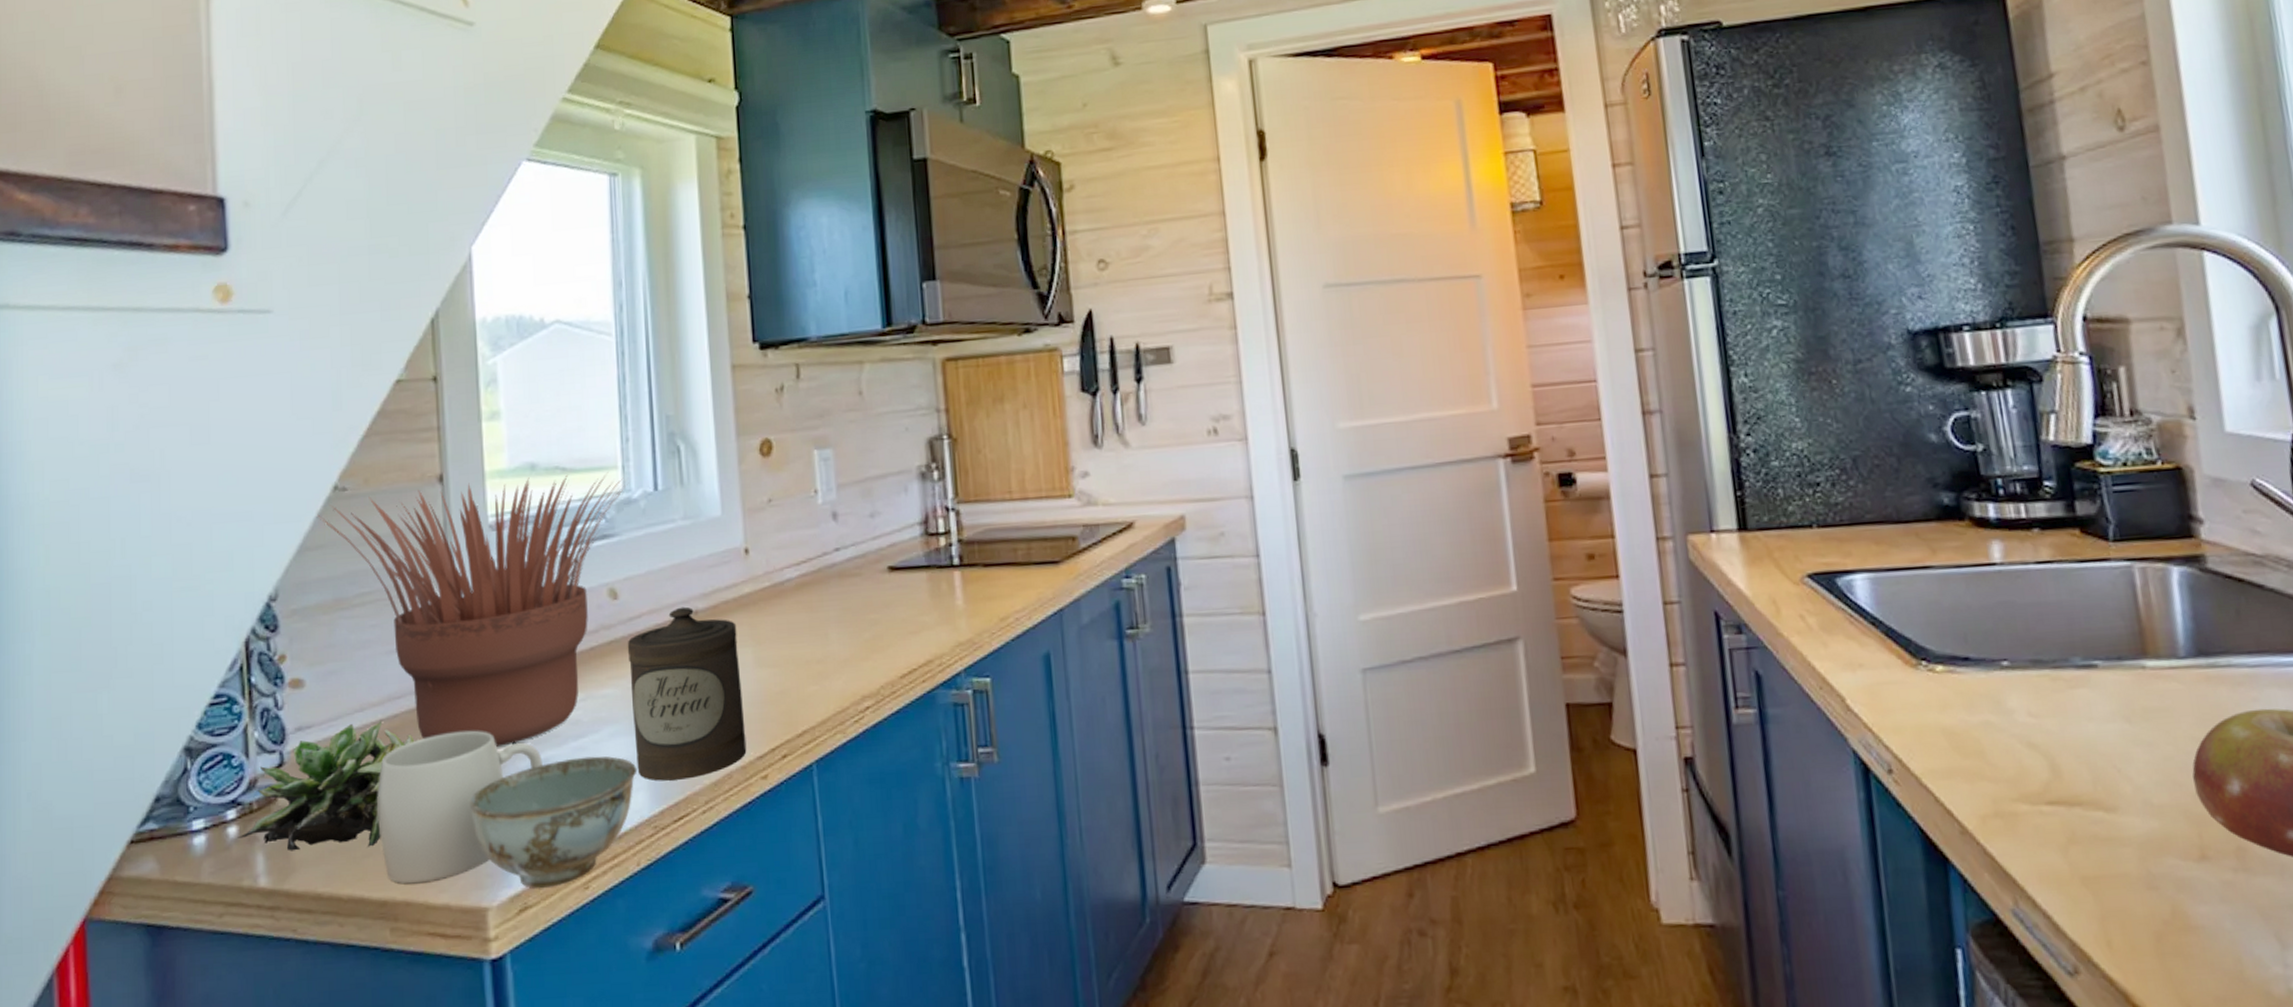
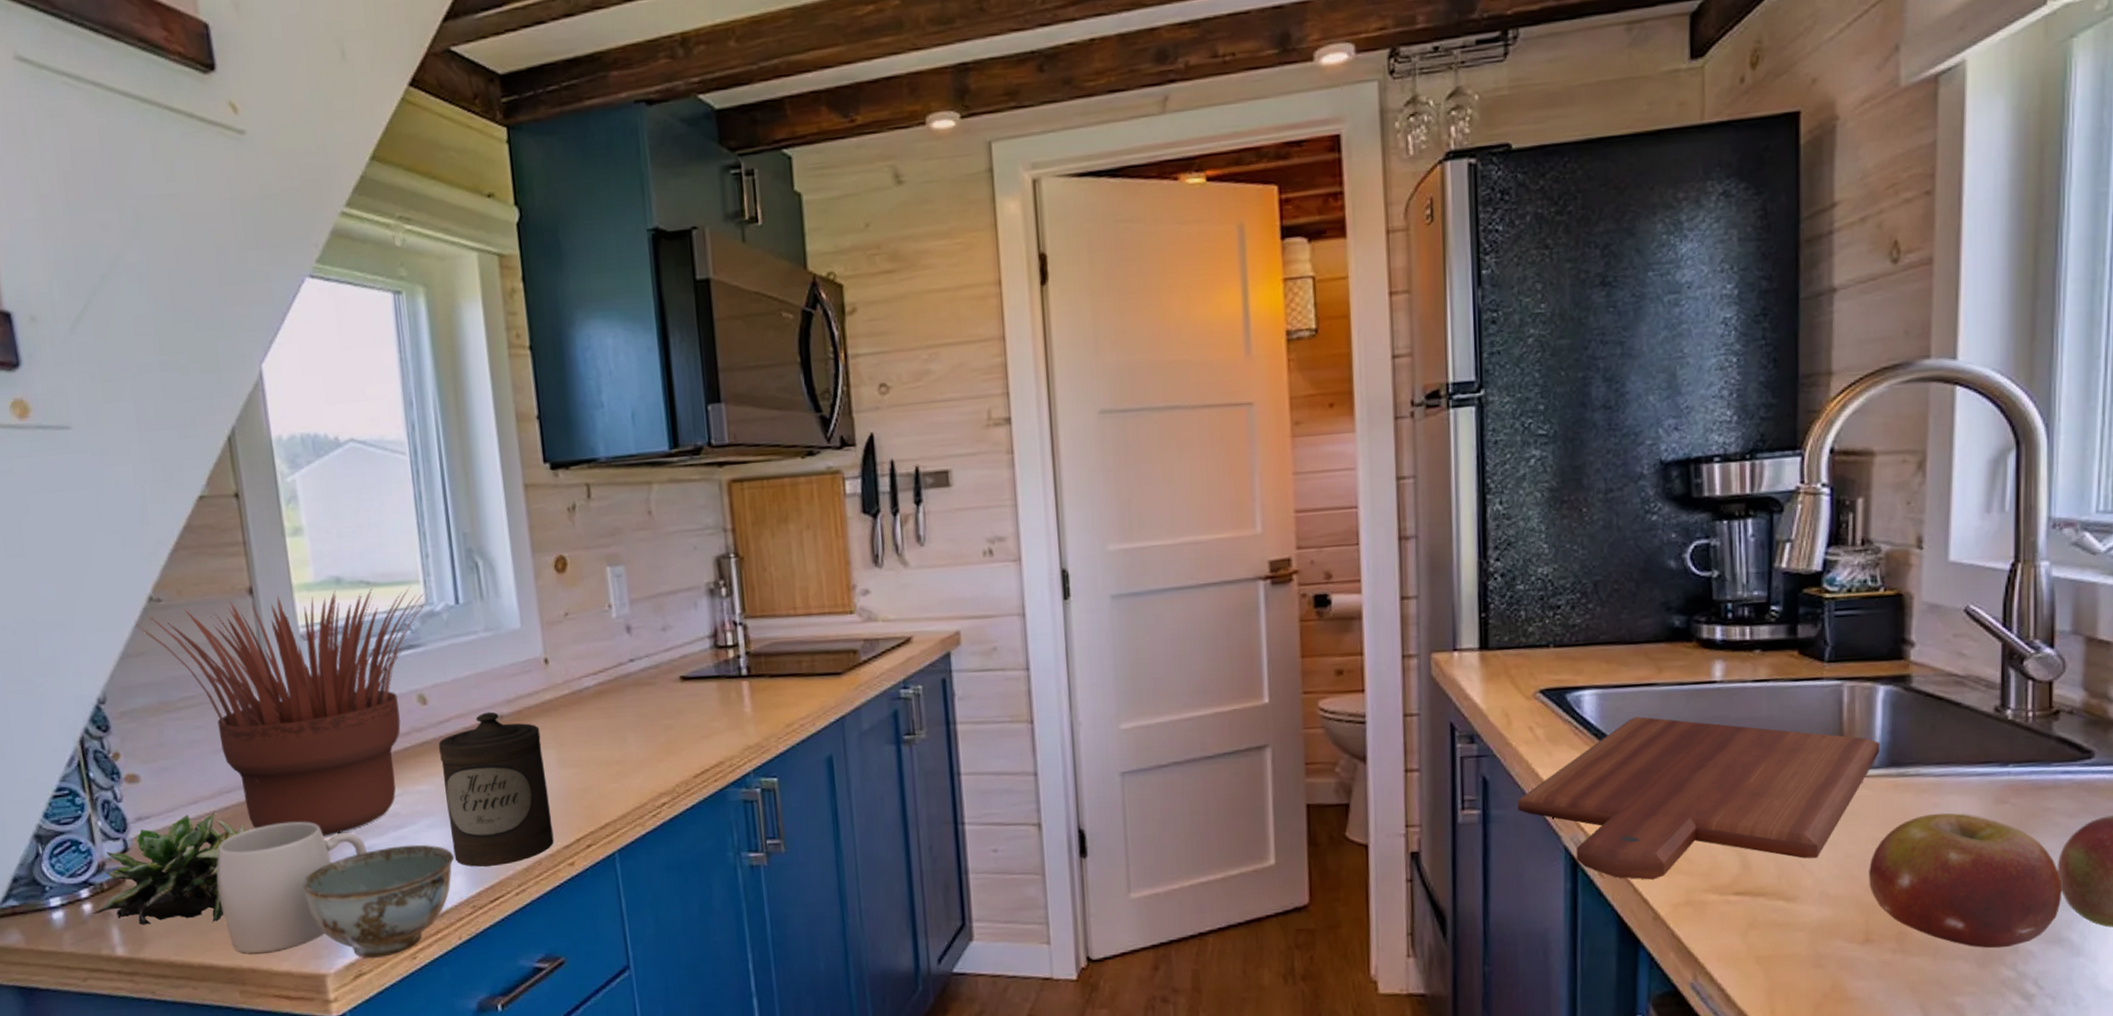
cutting board: none [1795,602,2185,788] -> present [1517,716,1880,880]

